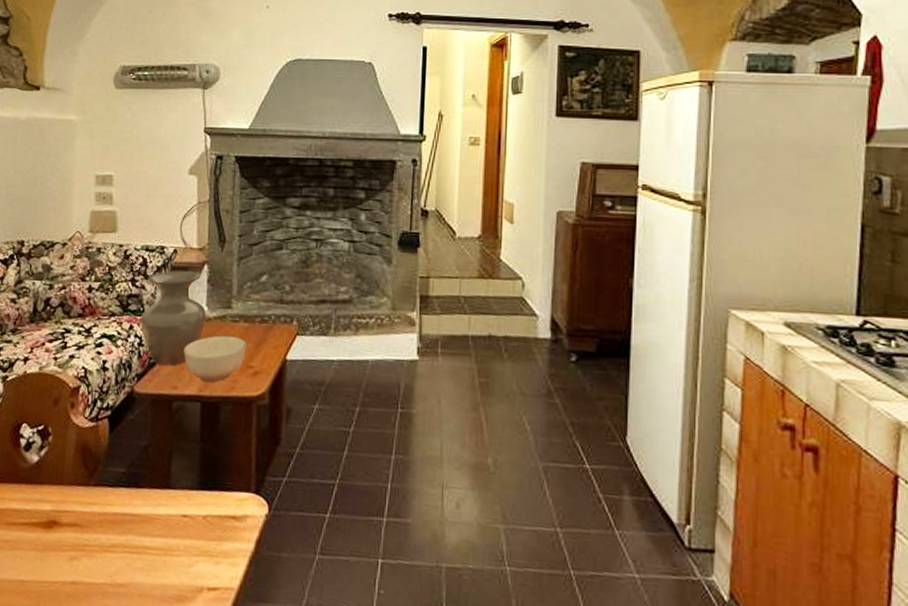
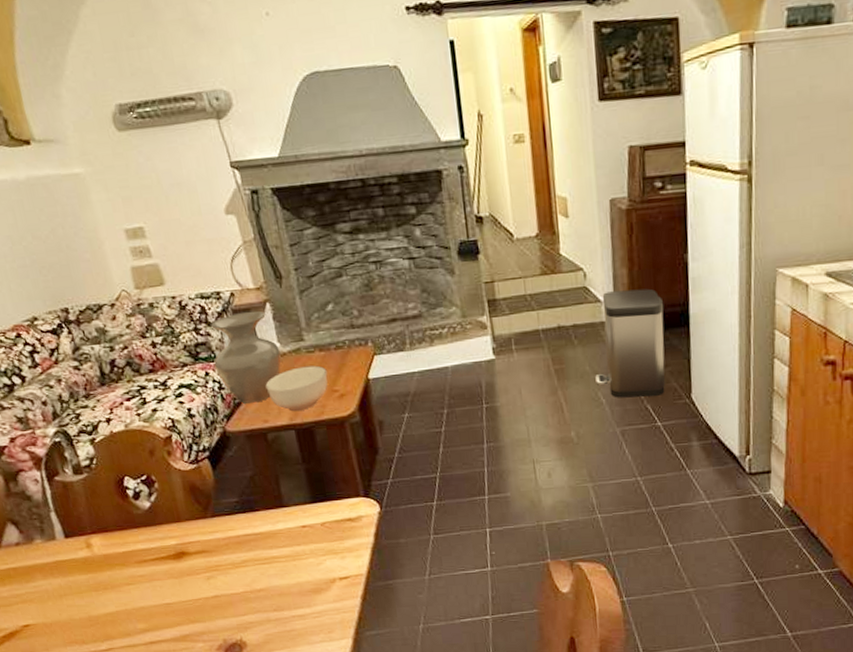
pedal bin: none [522,306,604,432] -> present [595,288,665,398]

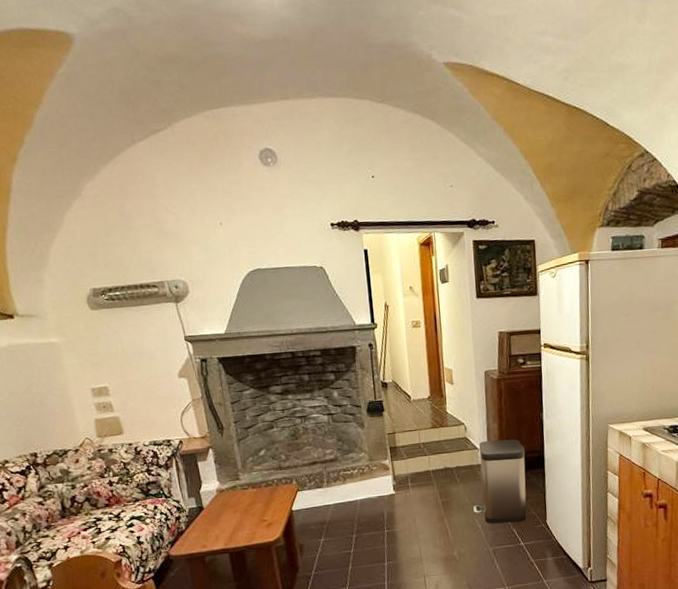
vase: present [210,311,281,405] -> none [160,455,220,533]
bowl: present [265,365,328,412] -> none [205,500,259,538]

